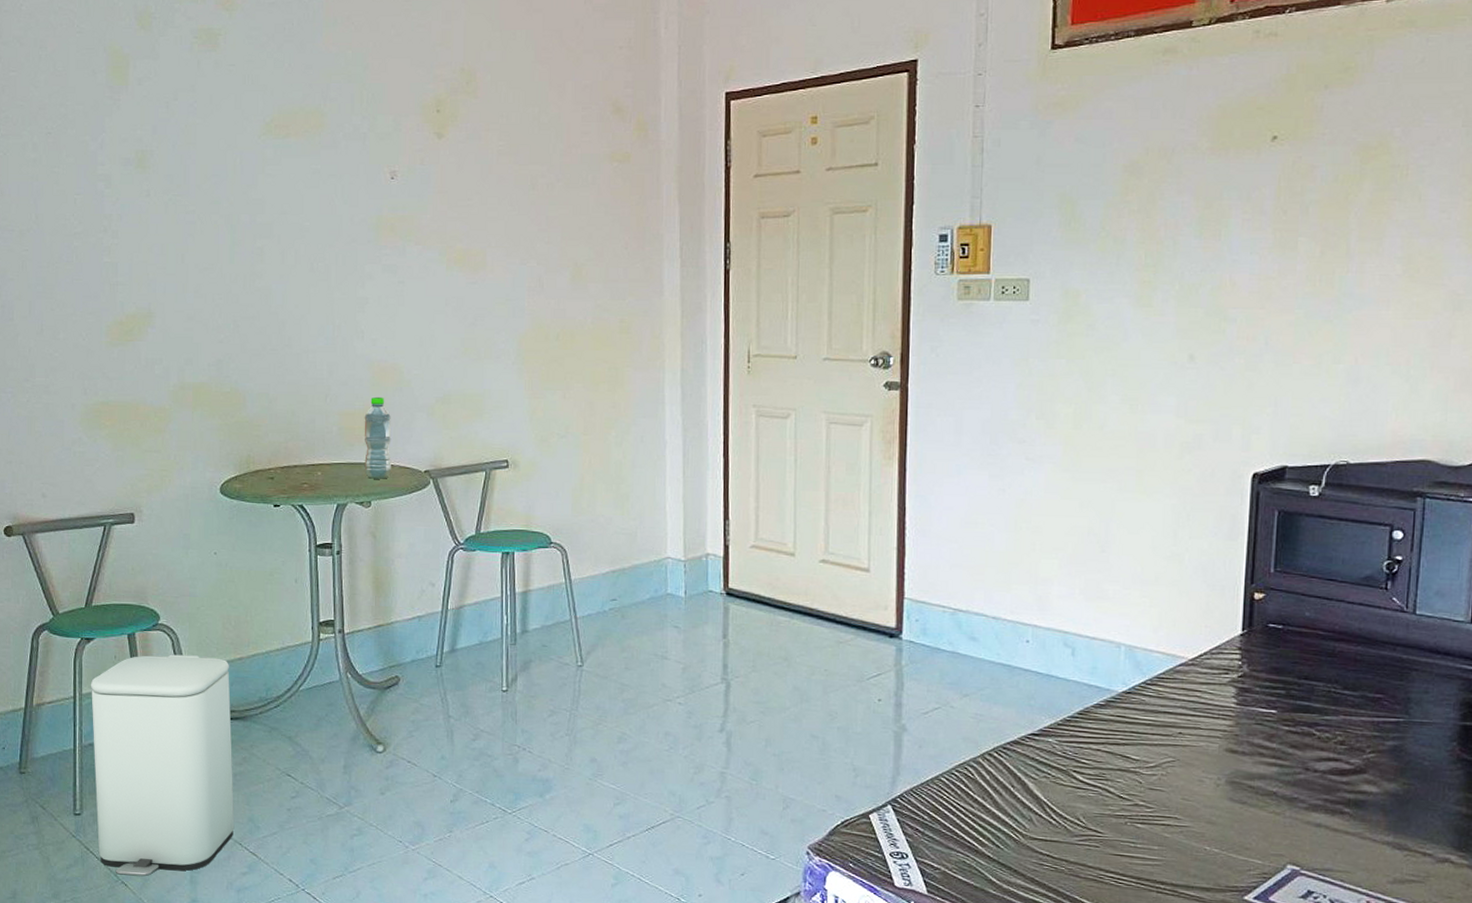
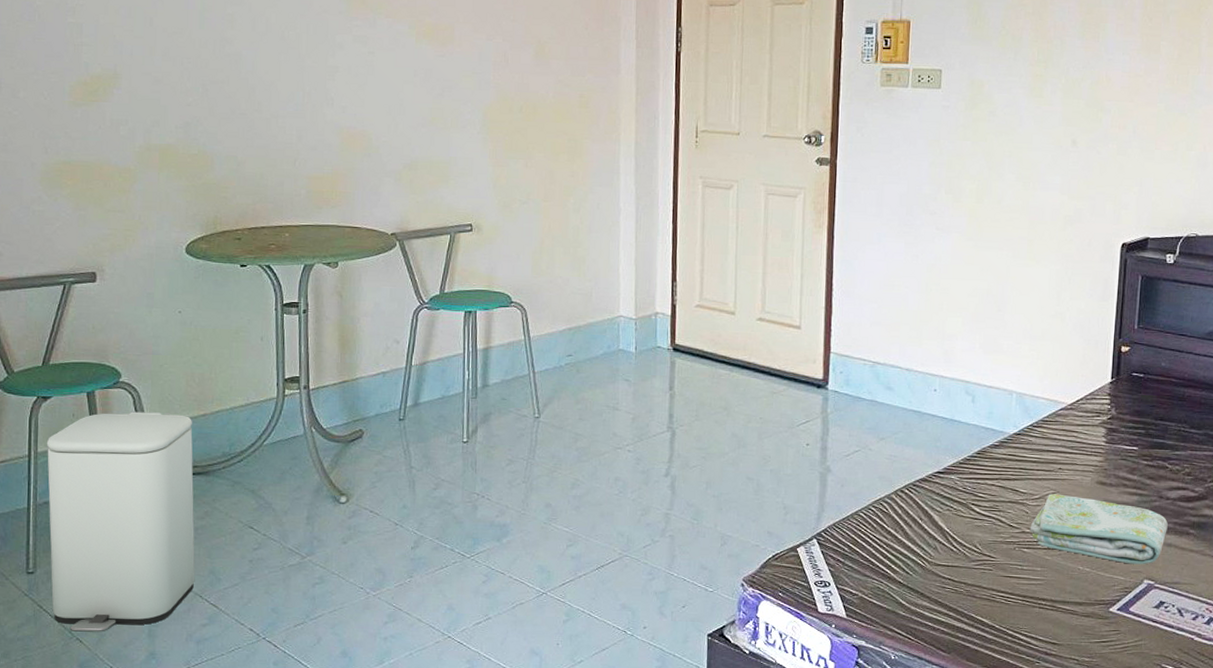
water bottle: present [364,396,392,479] -> none [332,161,359,241]
towel: none [1144,761,1316,847] -> present [1030,493,1168,565]

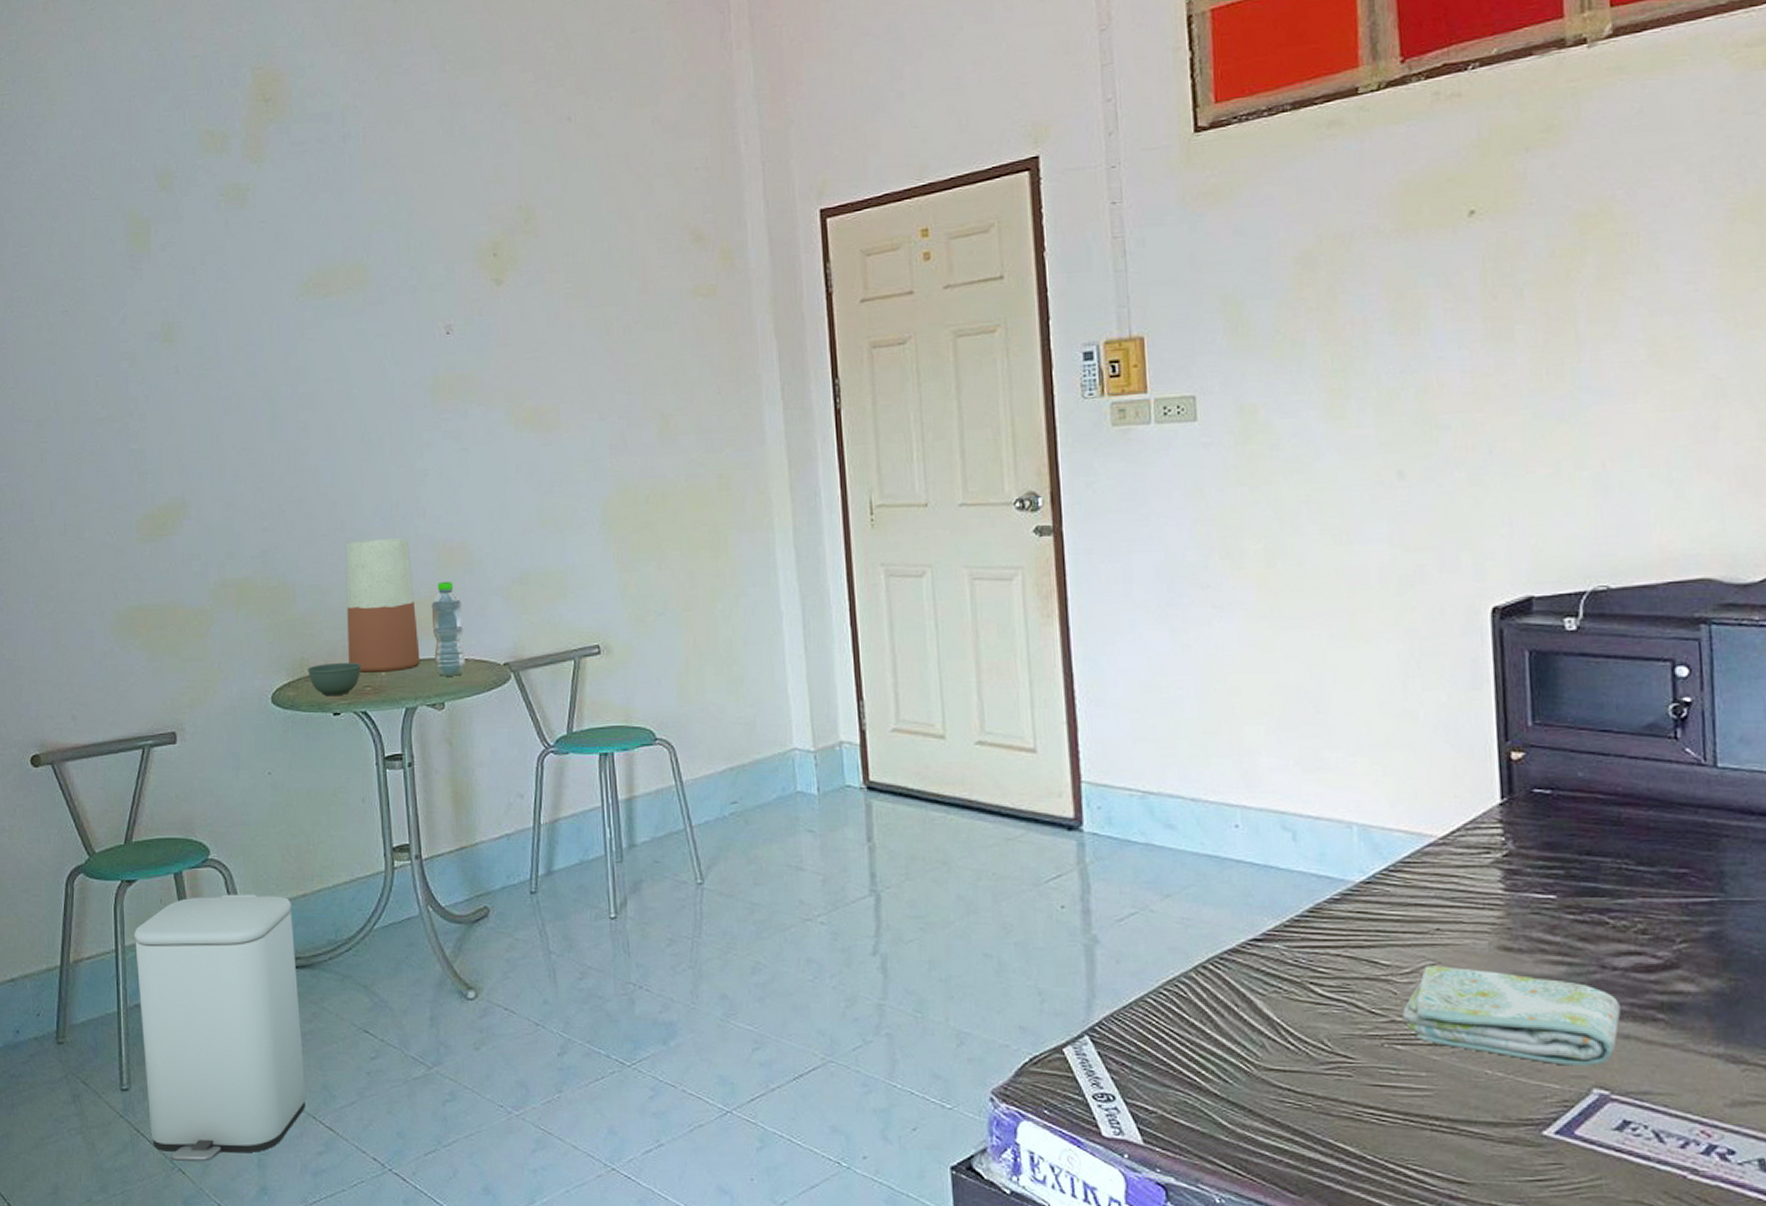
soup bowl: none [219,223,268,251] -> present [307,663,361,696]
vase: none [257,121,320,235] -> present [345,538,420,674]
water bottle: none [332,161,359,241] -> present [431,581,465,676]

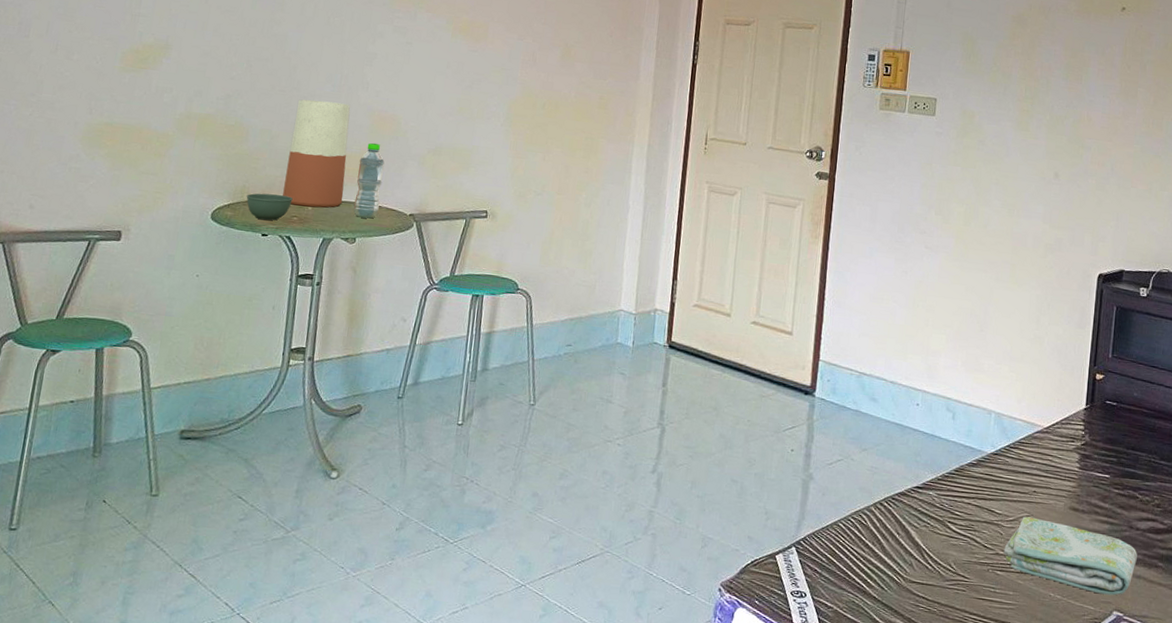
pedal bin: present [134,894,307,1162] -> none [28,370,195,597]

